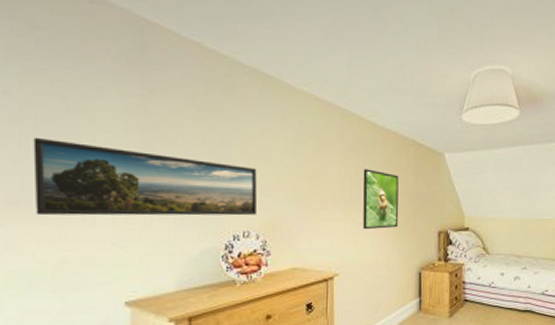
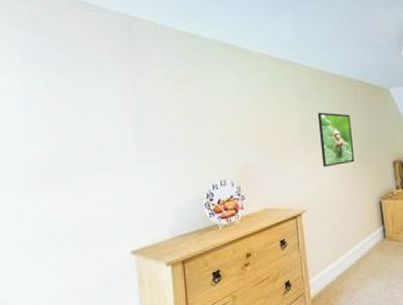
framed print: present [33,137,258,216] -> none [56,122,231,185]

